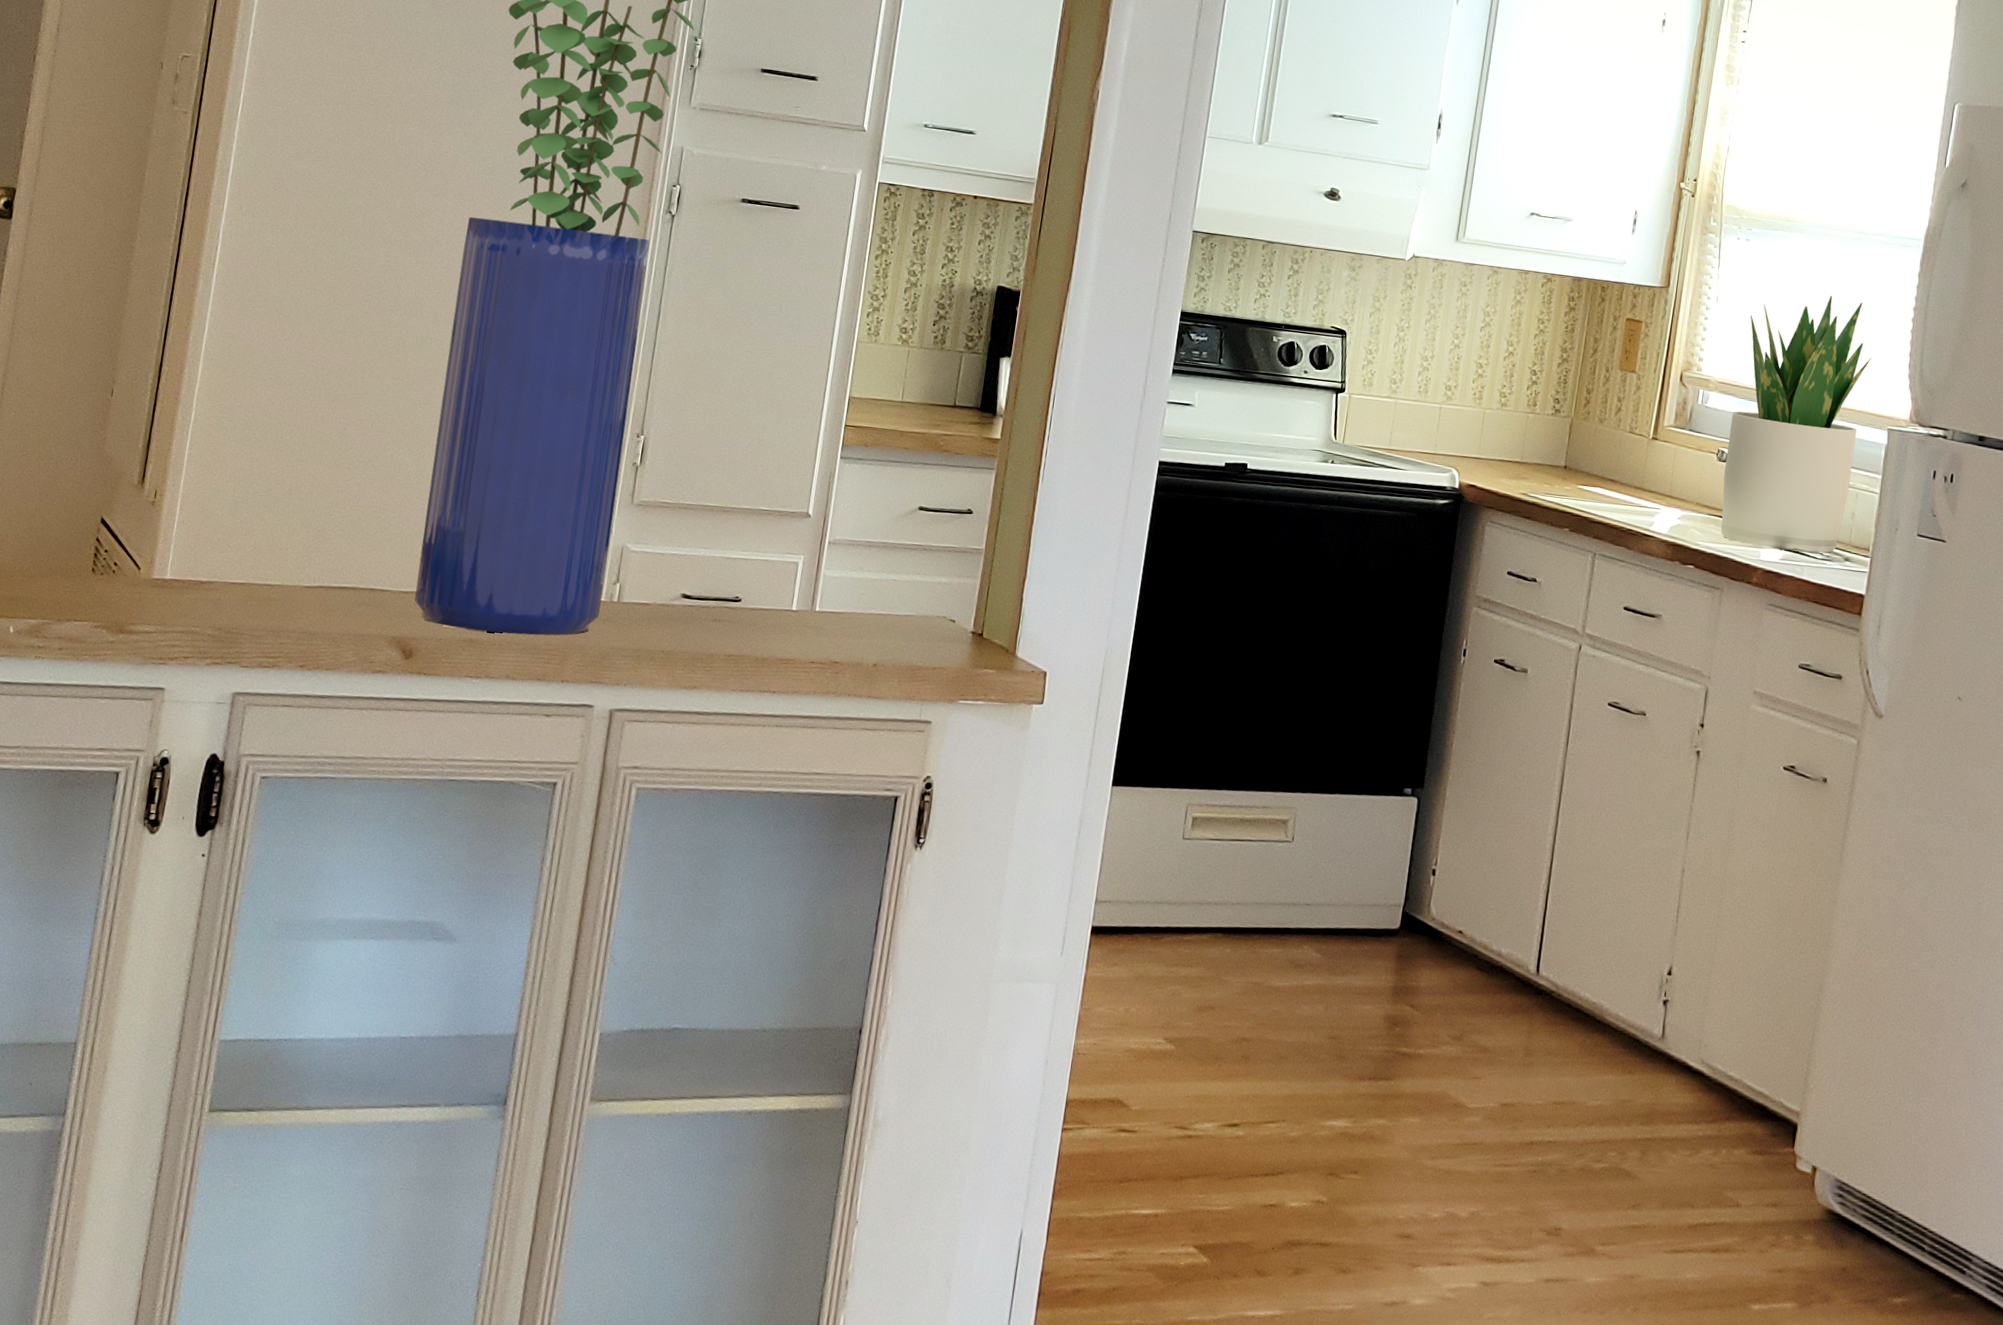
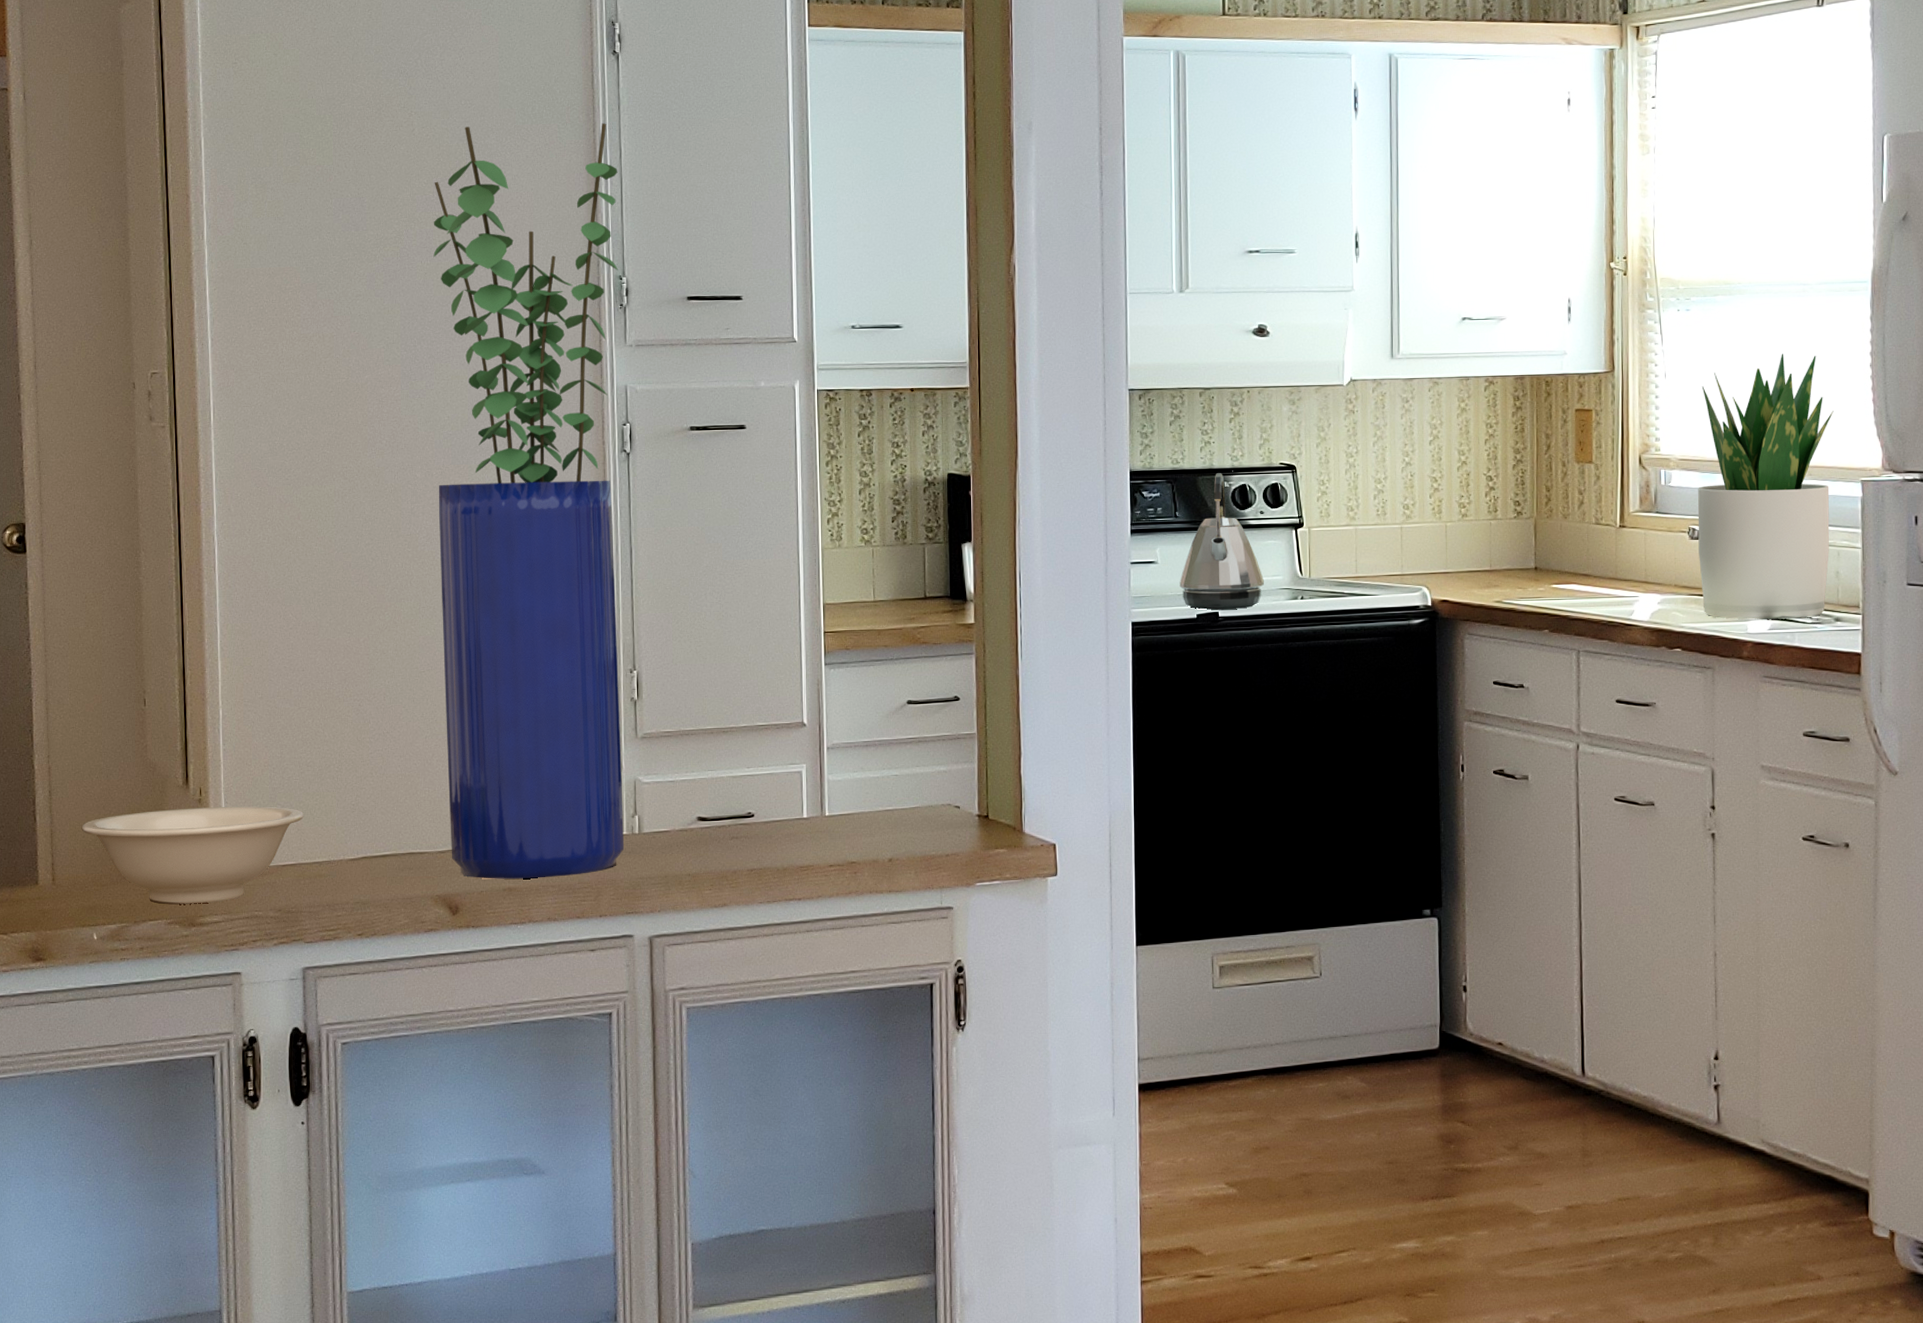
decorative bowl: none [17,505,264,612] -> present [81,806,305,905]
kettle: none [1212,326,1298,464] -> present [1179,473,1265,610]

